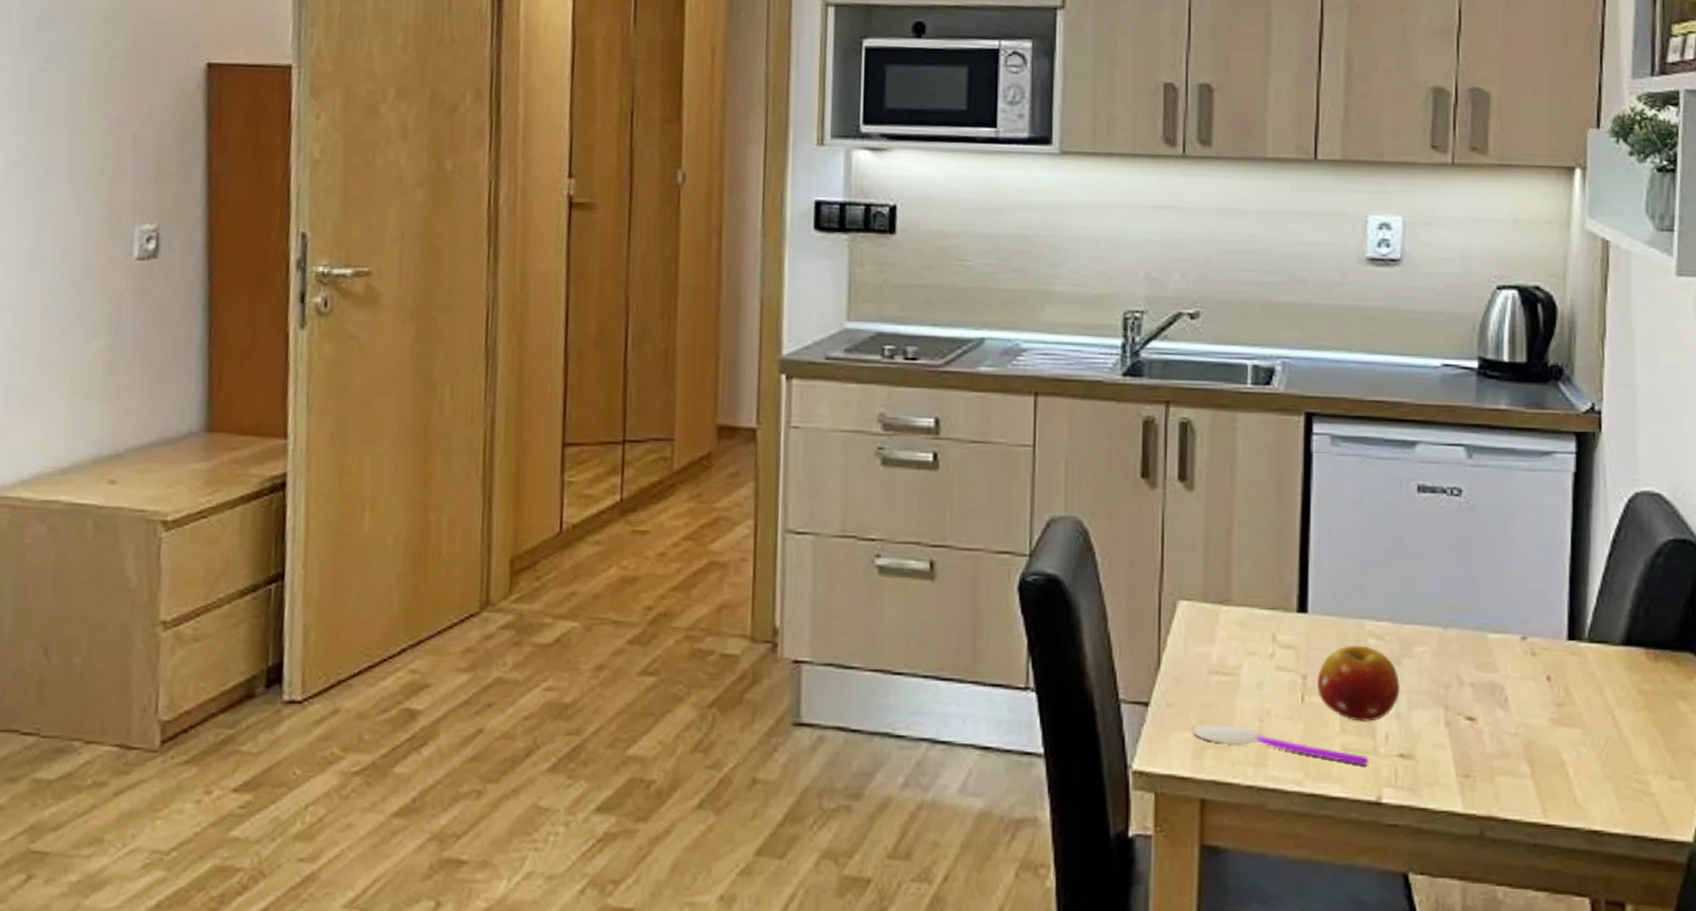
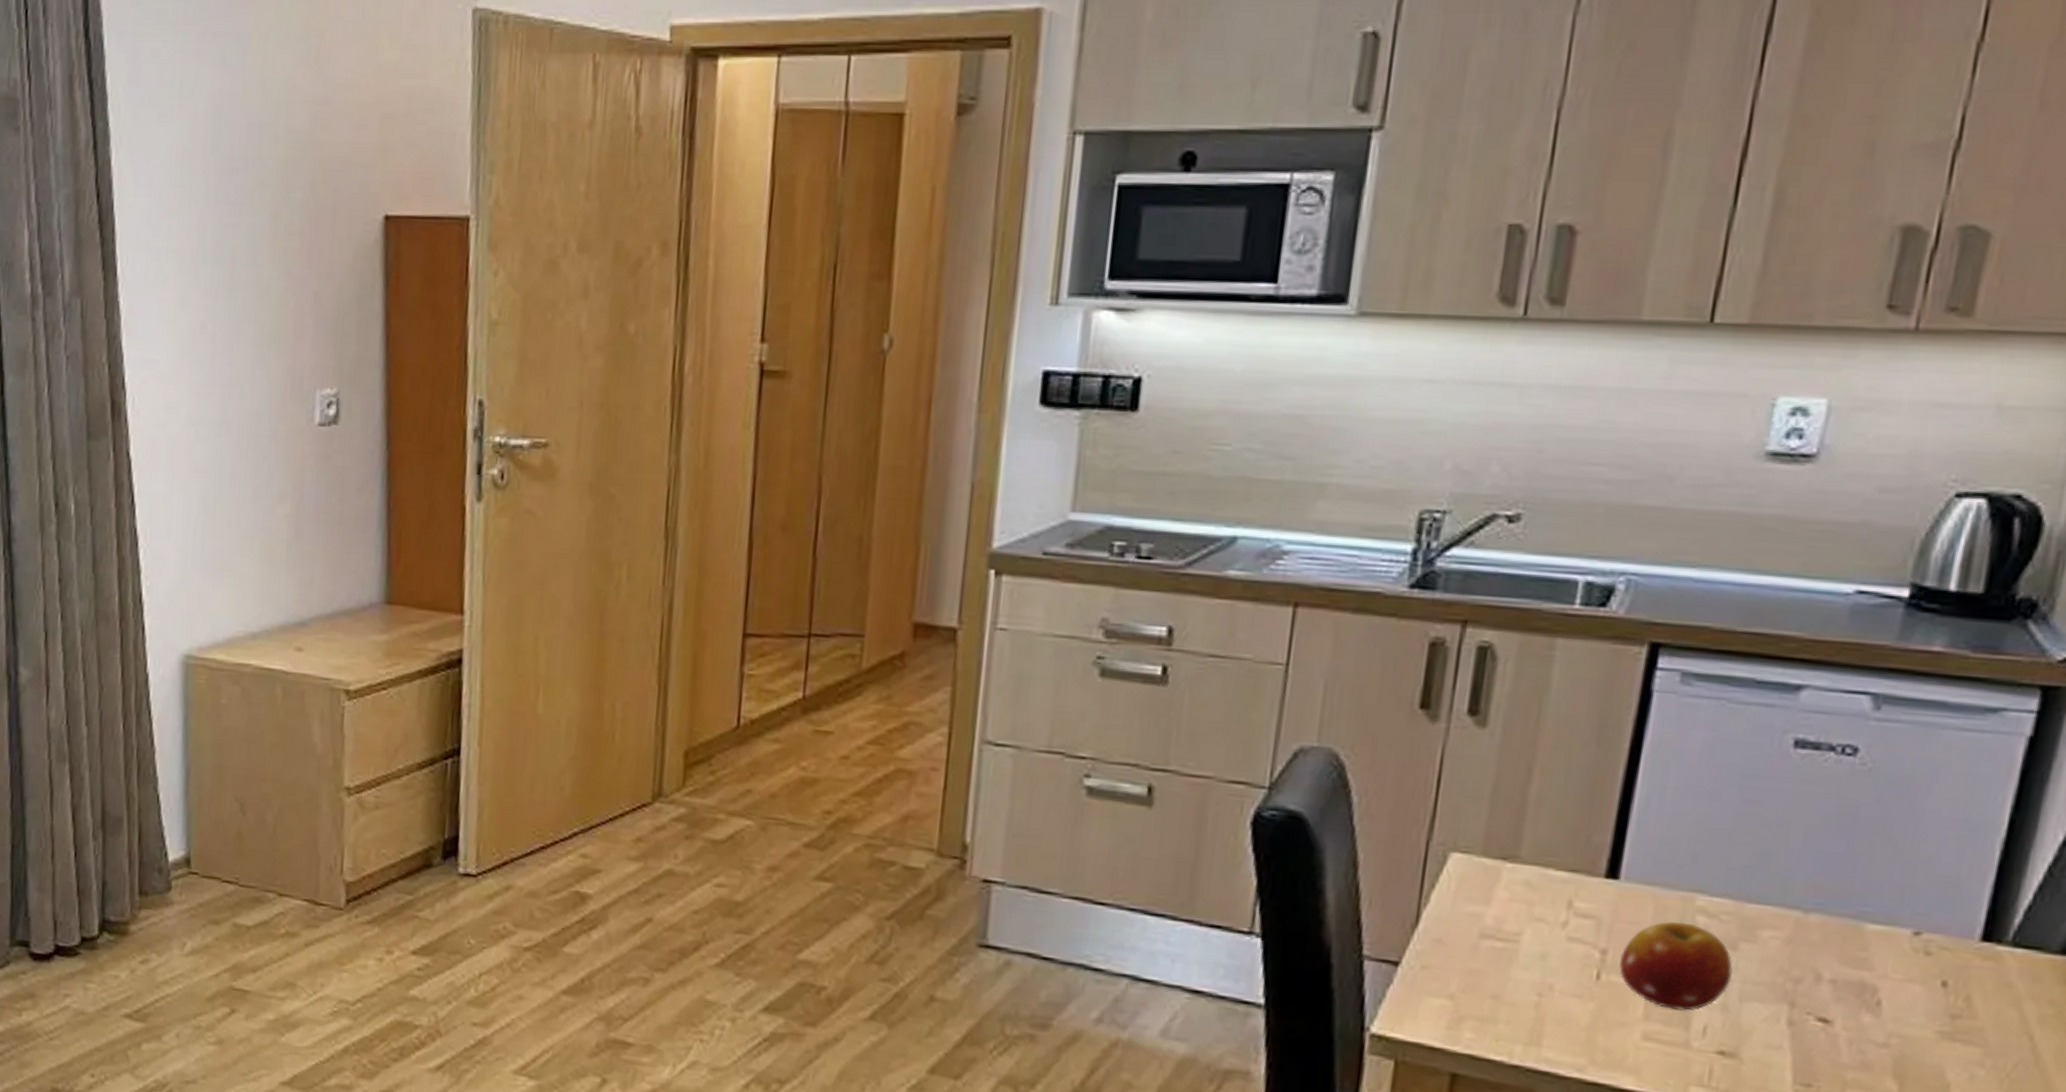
spoon: present [1194,724,1369,766] -> none [1452,993,1677,1060]

